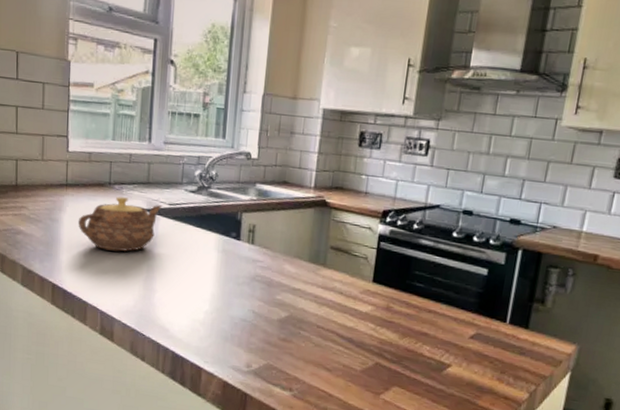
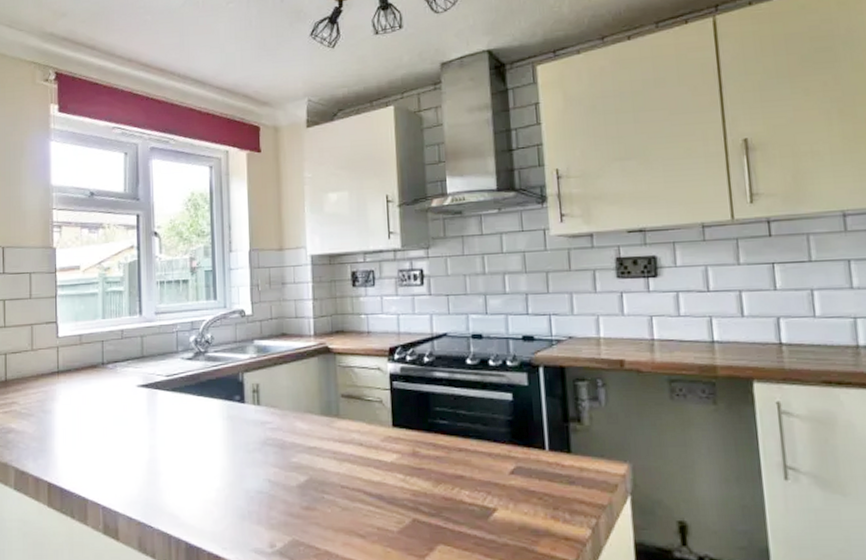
teapot: present [78,196,162,252] -> none [72,376,159,436]

